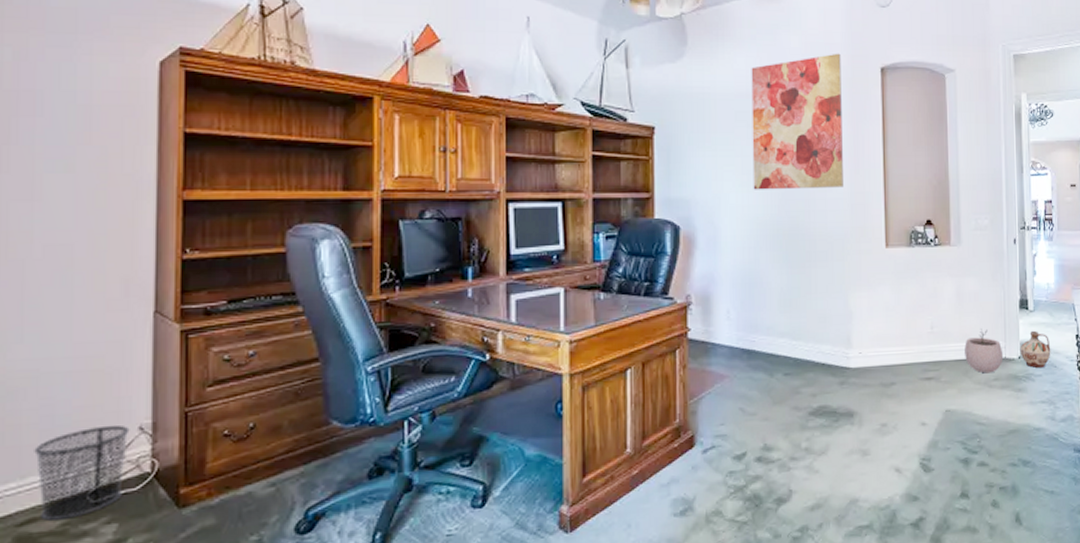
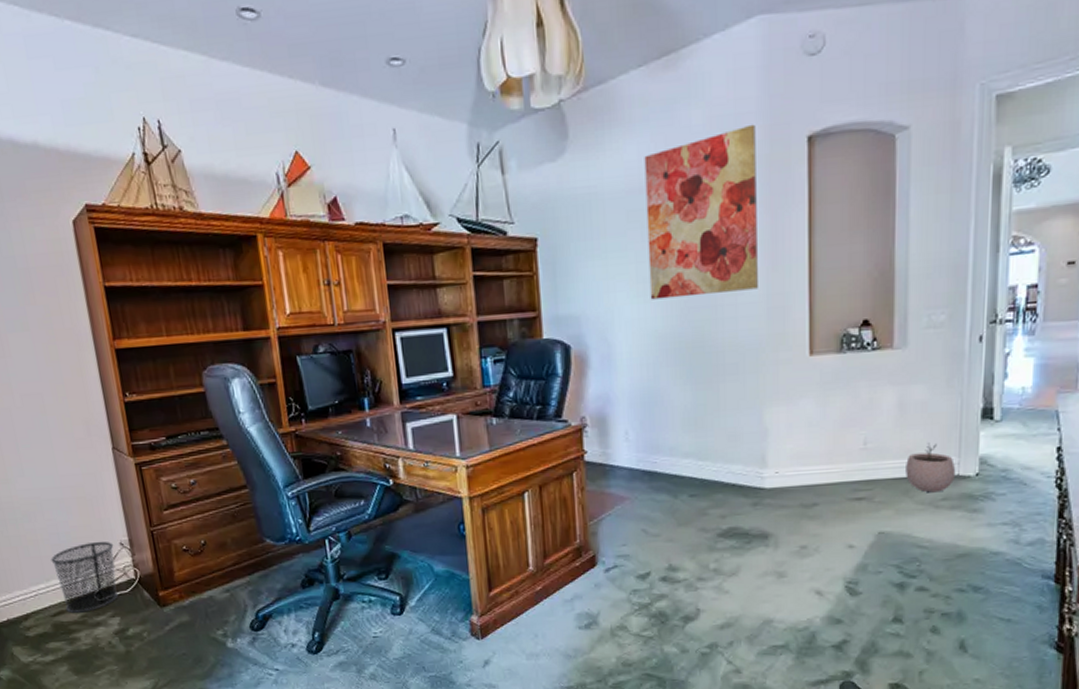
ceramic jug: present [1020,330,1051,369] -> none [978,443,1021,487]

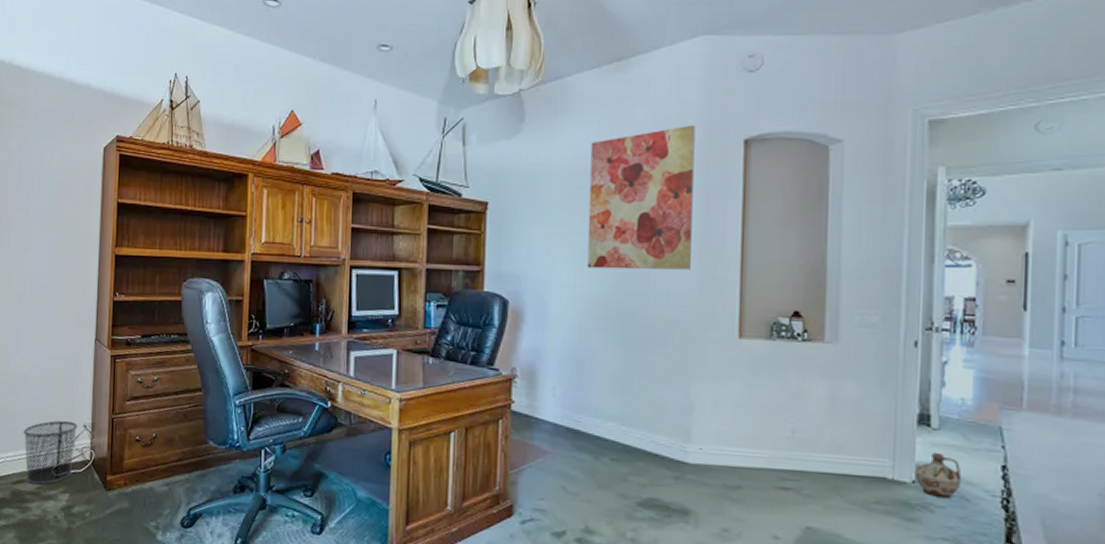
plant pot: present [906,443,956,493] -> none [836,441,891,495]
ceramic jug: none [978,443,1021,487] -> present [914,452,962,499]

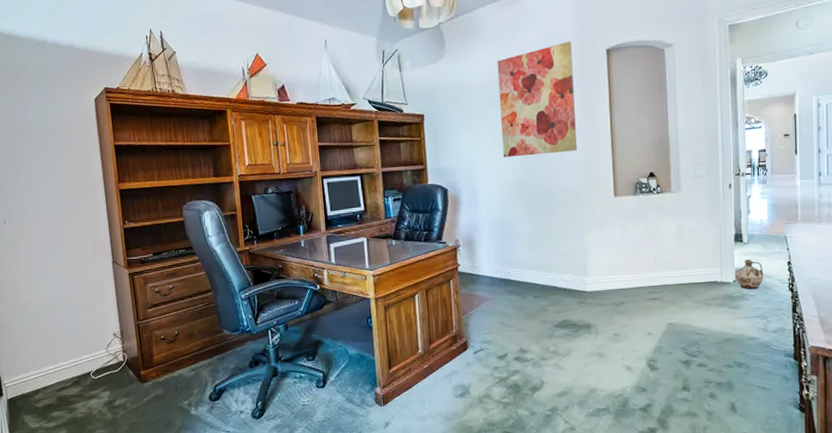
waste bin: present [23,420,78,485] -> none [59,332,109,388]

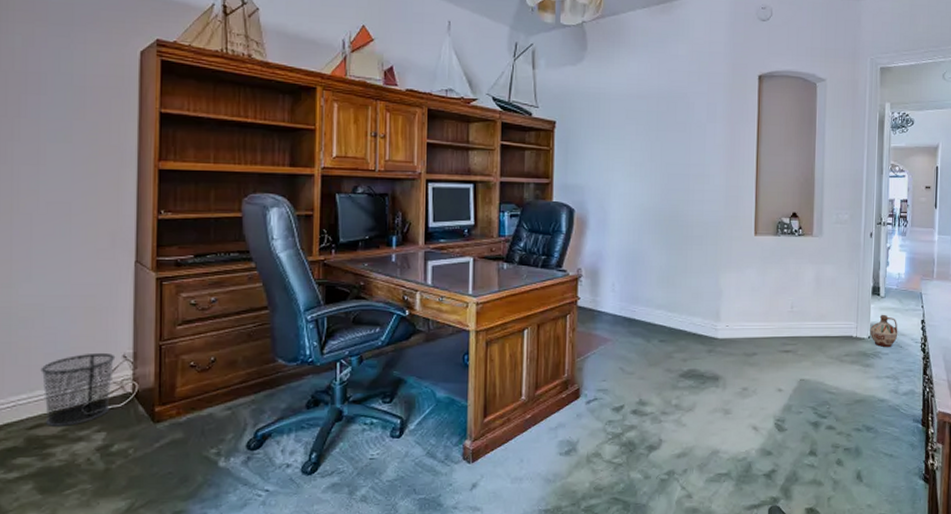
waste bin: none [59,332,109,388] -> present [41,352,116,426]
wall art: present [497,41,577,158] -> none [639,61,723,181]

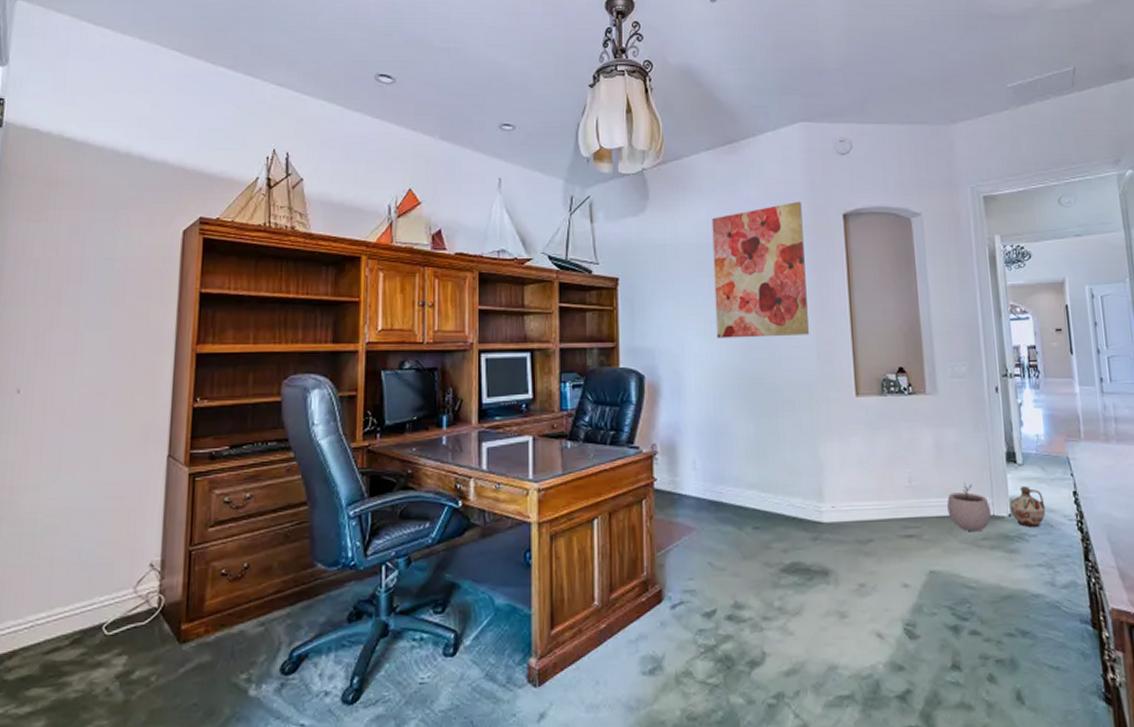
waste bin: present [41,352,116,426] -> none [62,561,142,650]
wall art: none [639,61,723,181] -> present [712,201,809,338]
plant pot: none [820,310,855,350] -> present [947,483,992,532]

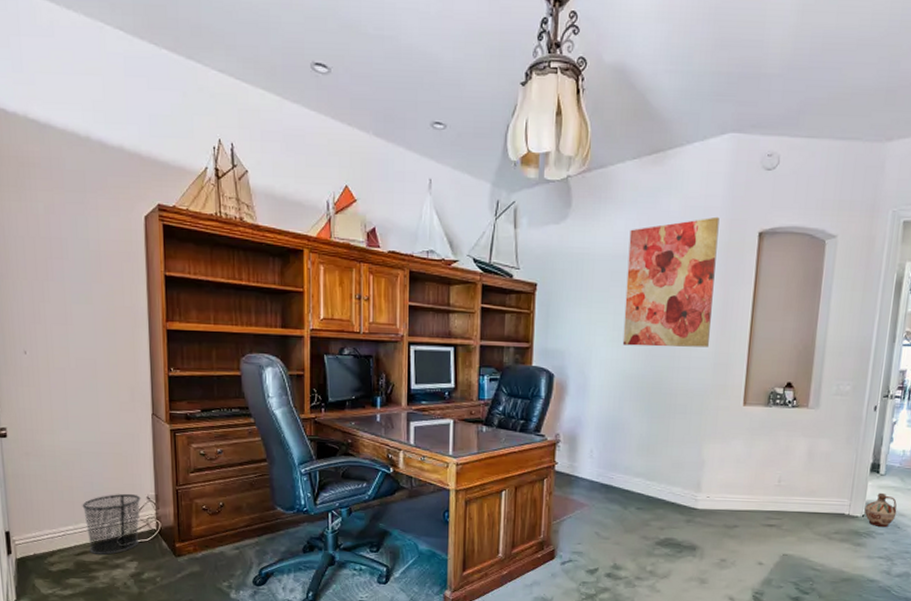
waste bin: none [62,561,142,650] -> present [82,493,141,555]
plant pot: present [947,483,992,532] -> none [808,486,848,527]

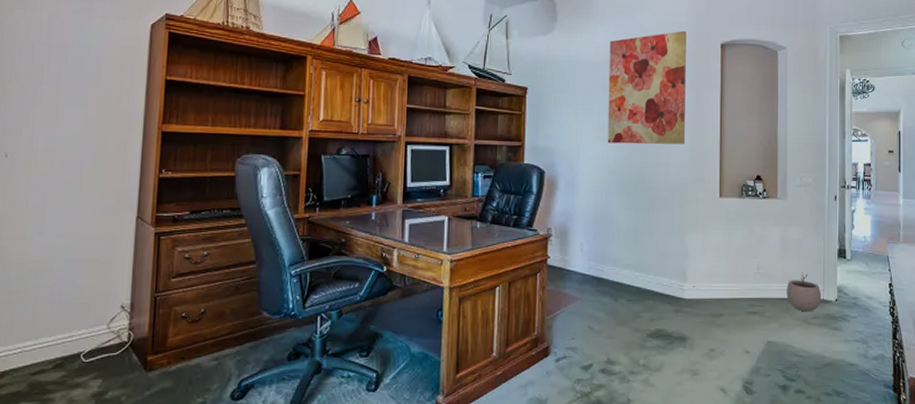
waste bin: present [82,493,141,555] -> none [46,302,115,373]
plant pot: none [808,486,848,527] -> present [787,272,822,312]
ceramic jug: present [864,492,897,528] -> none [837,277,866,311]

